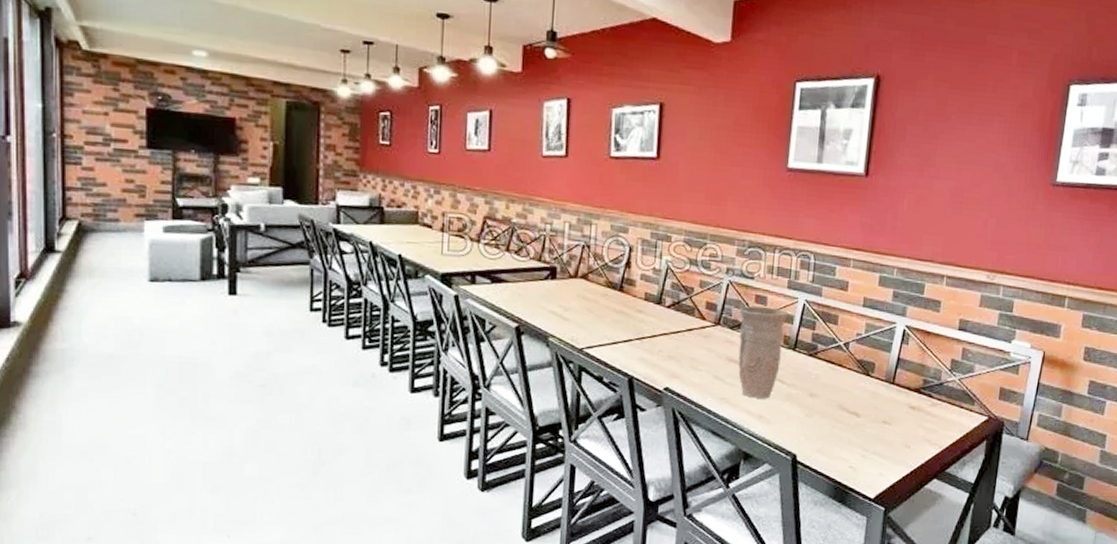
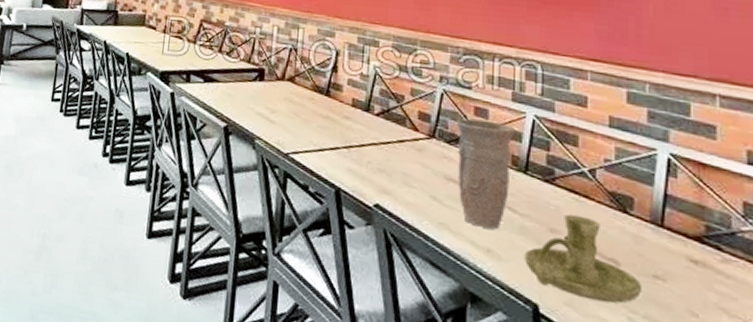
candle holder: none [788,380,874,446] -> present [525,214,643,304]

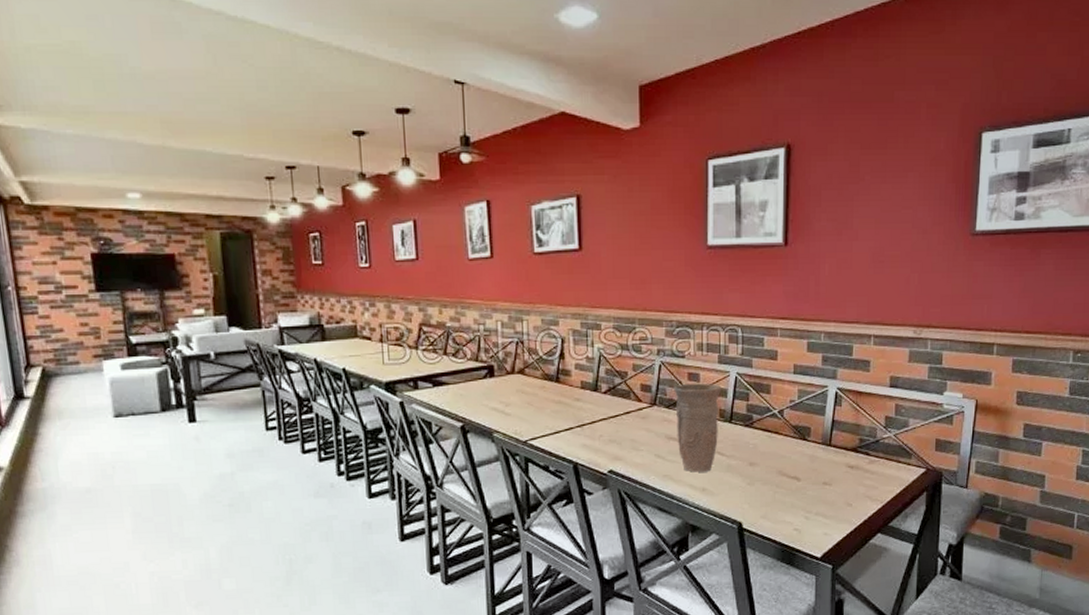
candle holder: present [525,214,643,304] -> none [731,448,816,510]

